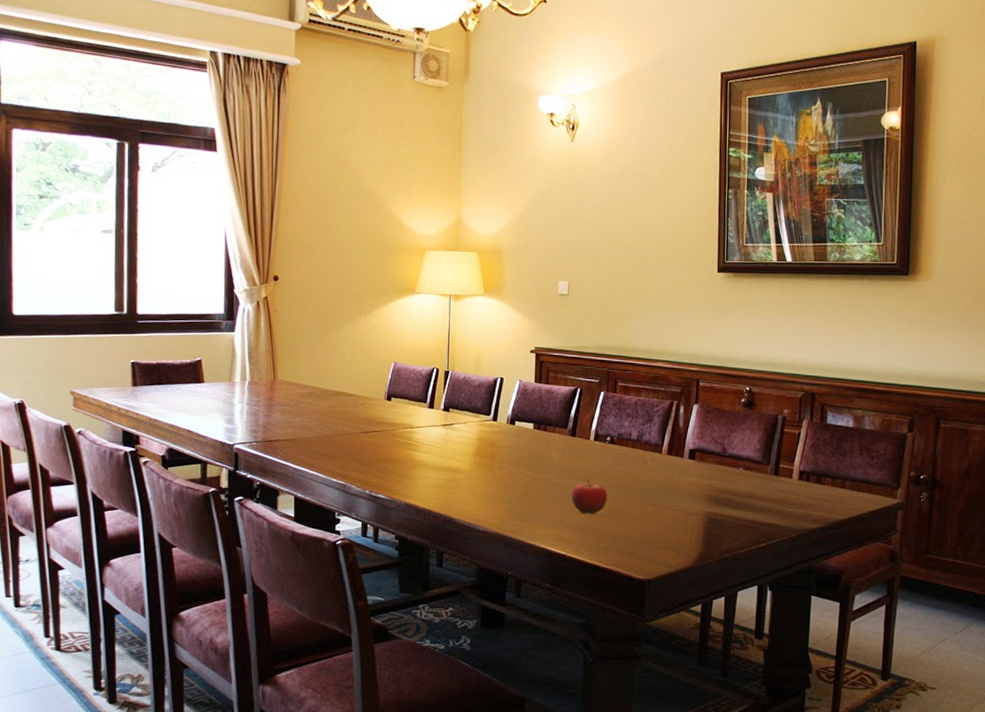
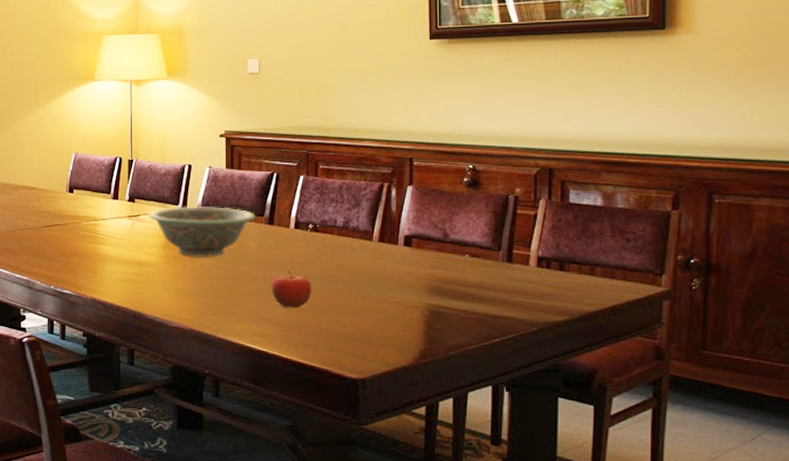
decorative bowl: none [461,417,560,467] -> present [148,206,256,258]

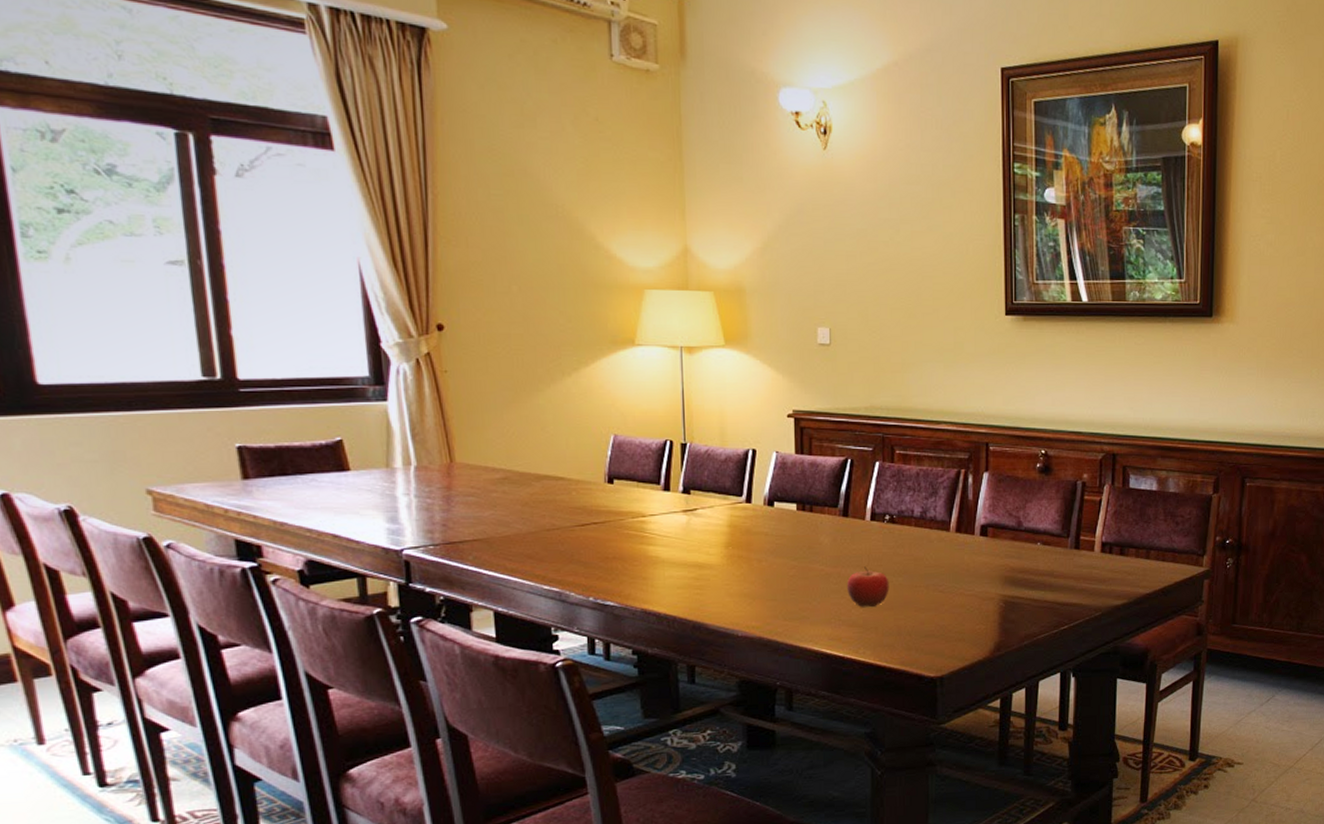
decorative bowl: present [148,206,256,258] -> none [706,497,829,557]

